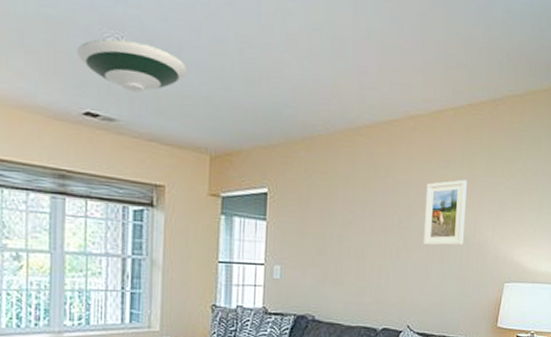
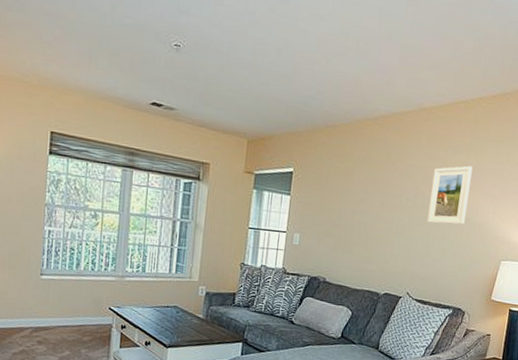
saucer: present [76,38,188,93] -> none [148,43,234,87]

